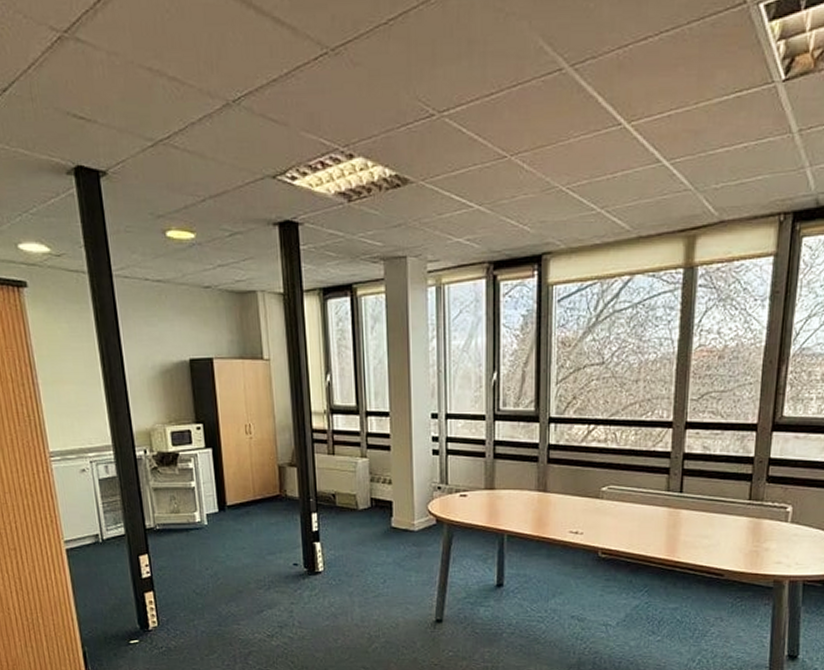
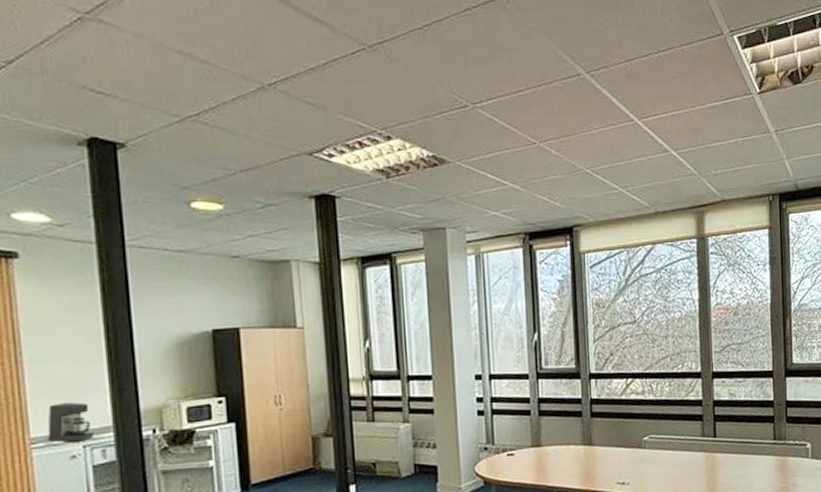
coffee maker: none [61,421,98,457] -> present [47,402,94,443]

